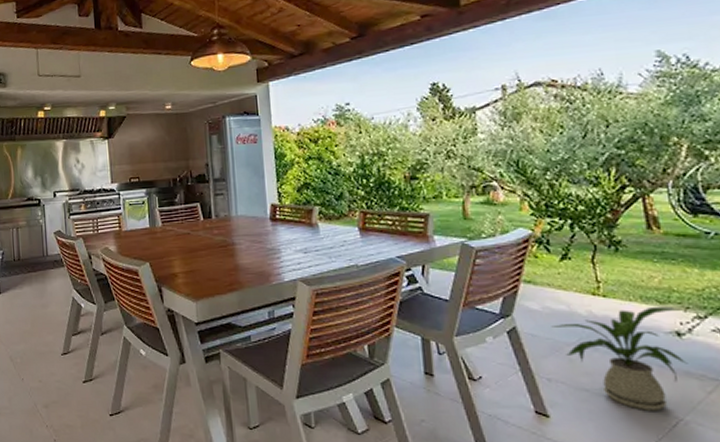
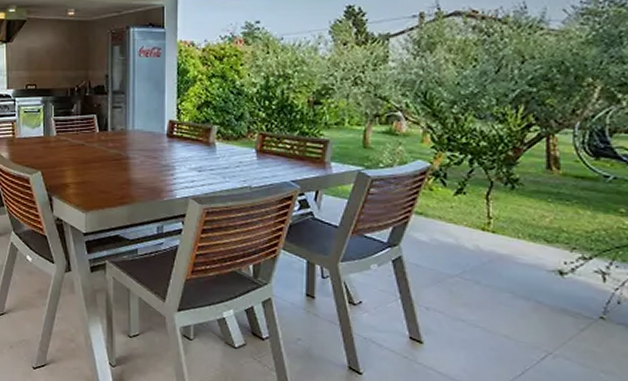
house plant: present [551,306,689,411] -> none [437,245,567,344]

